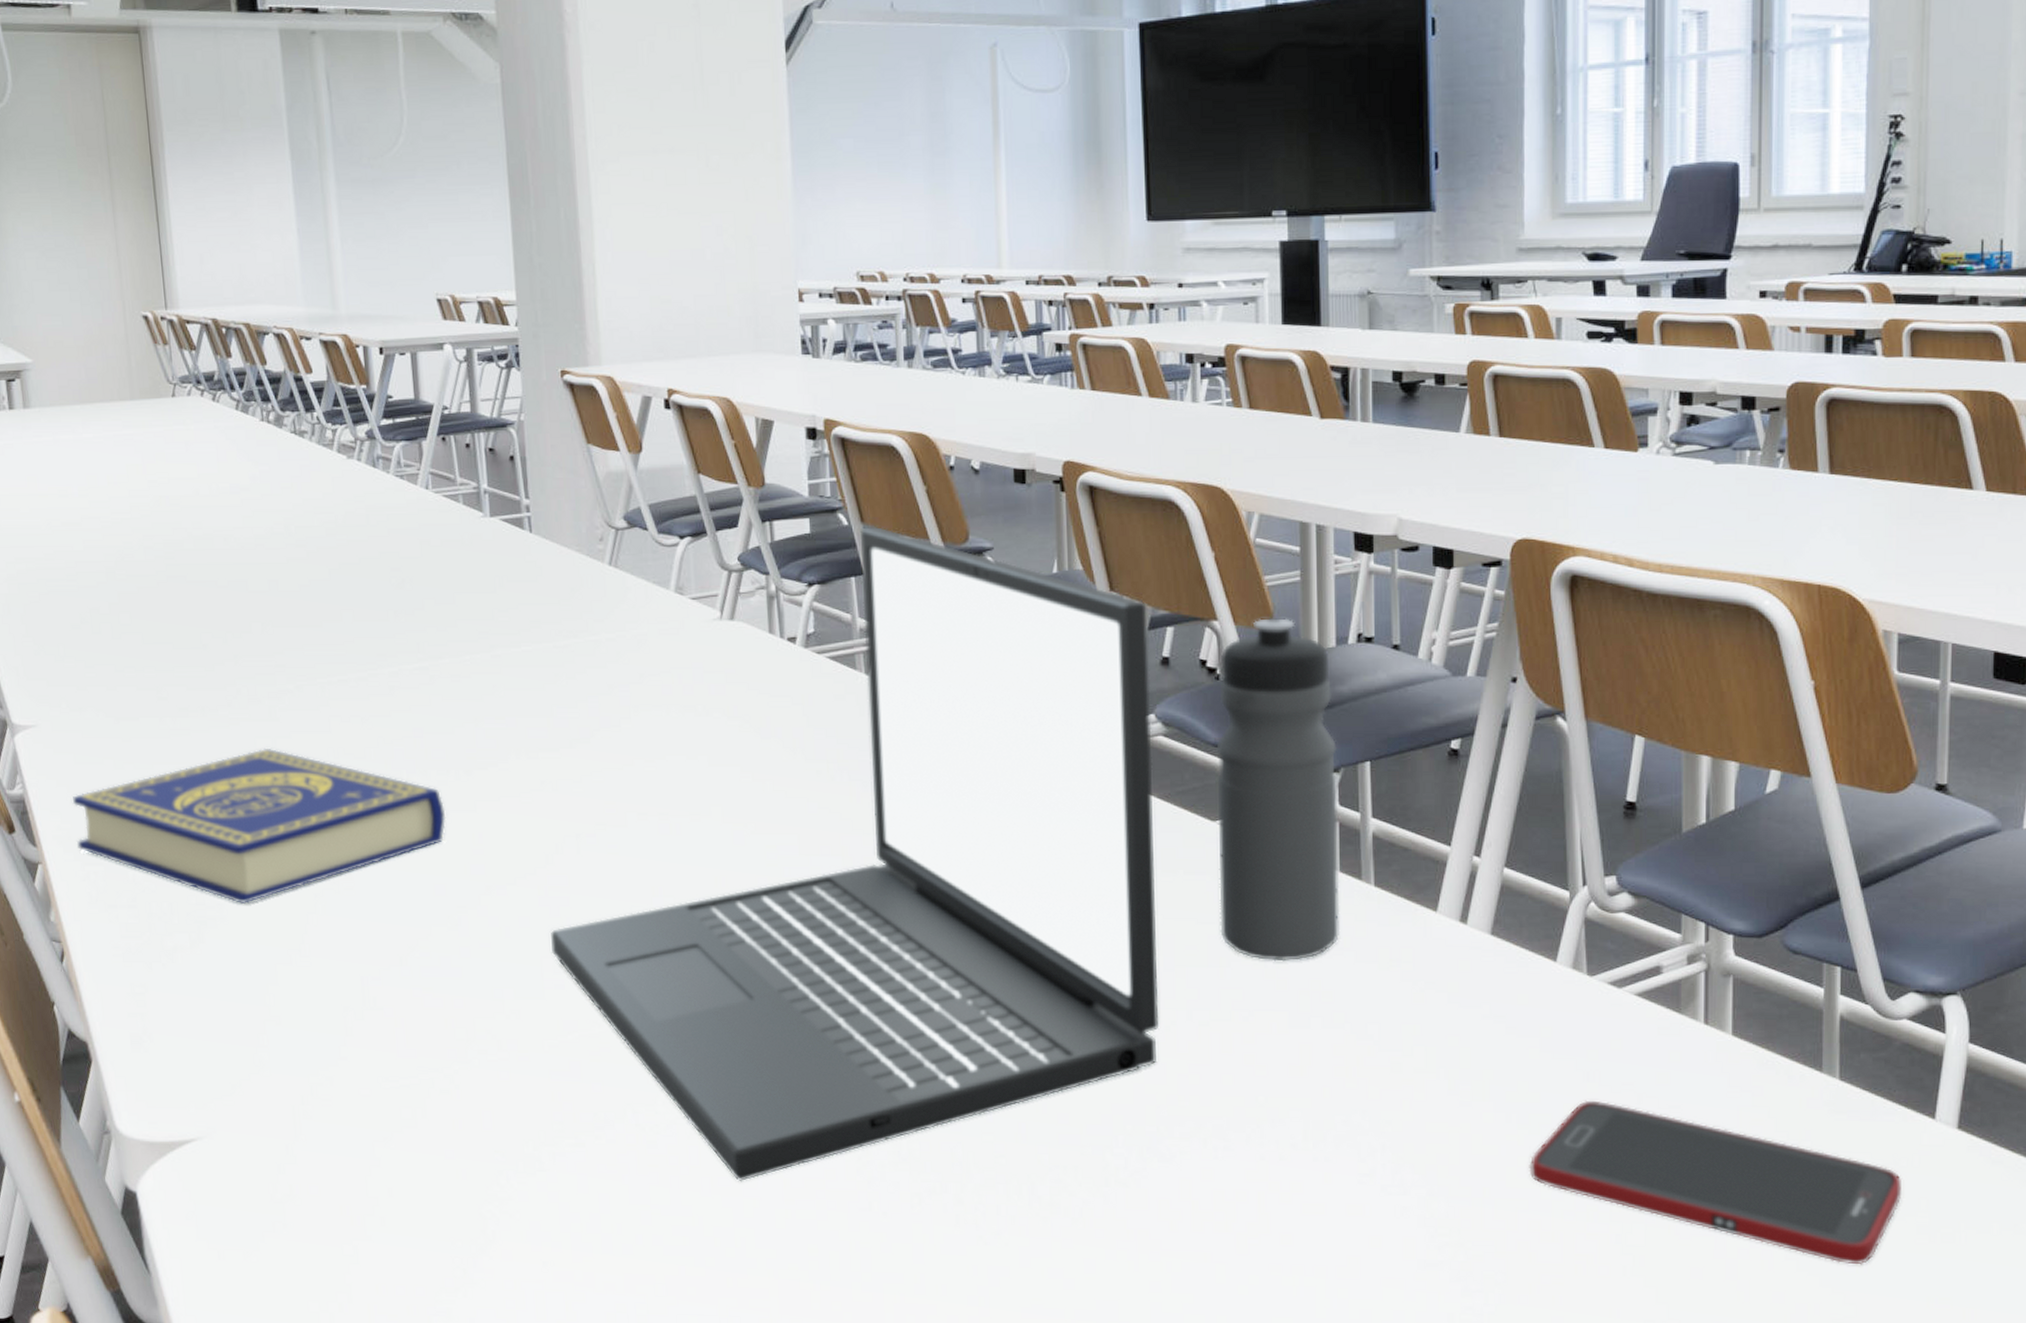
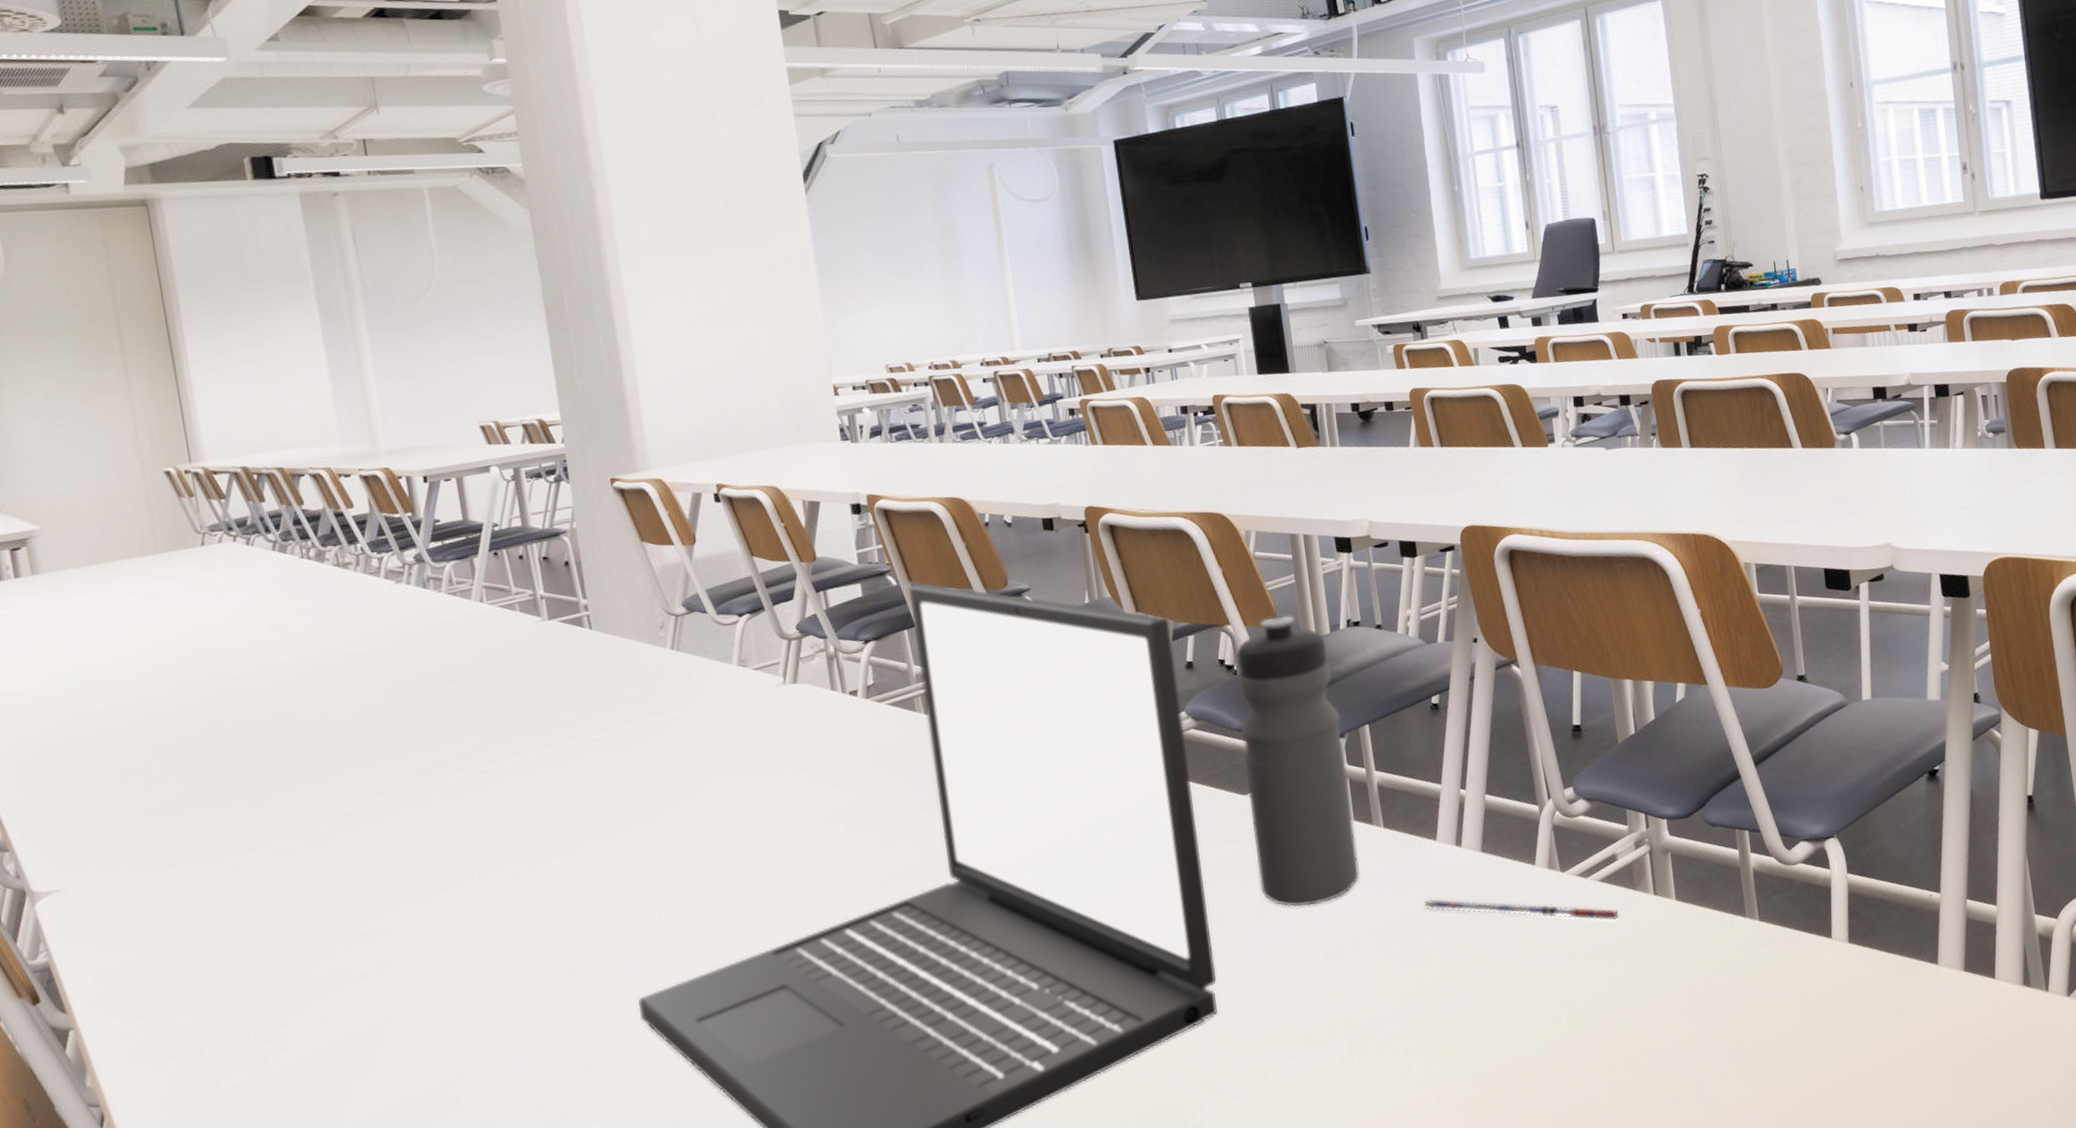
book: present [72,748,446,903] -> none [106,872,523,1031]
pen: none [1413,980,1656,1045] -> present [1424,899,1619,921]
cell phone: present [1529,1100,1903,1265] -> none [1534,973,1817,1069]

